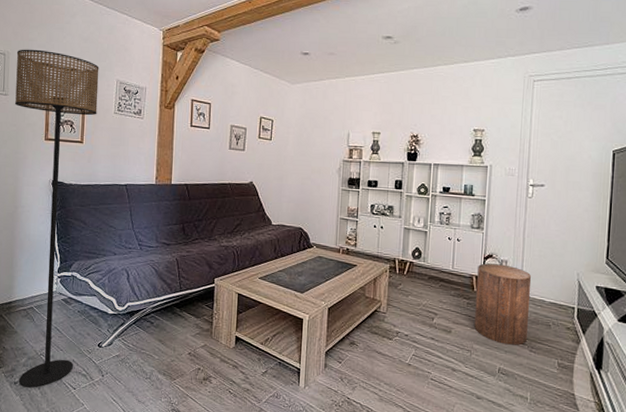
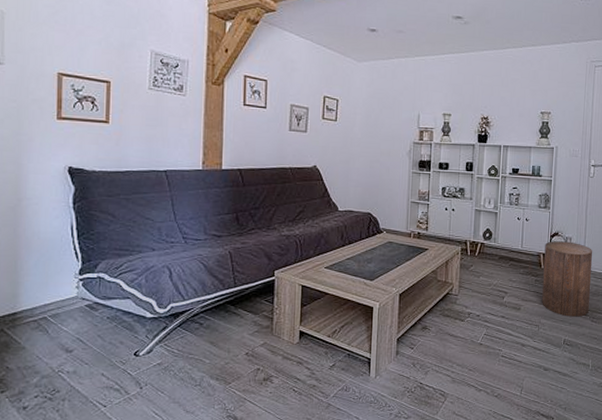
floor lamp: present [15,49,99,388] -> none [14,8,128,411]

